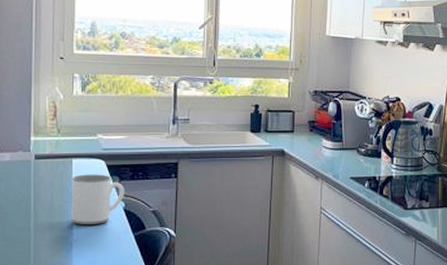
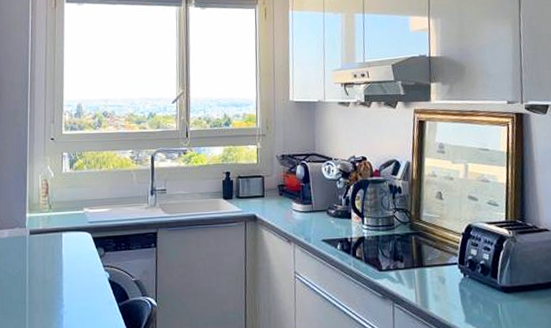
mug: present [71,174,125,224] -> none [61,246,110,296]

